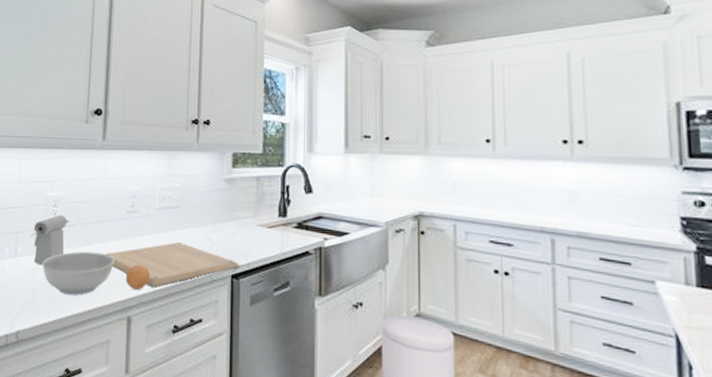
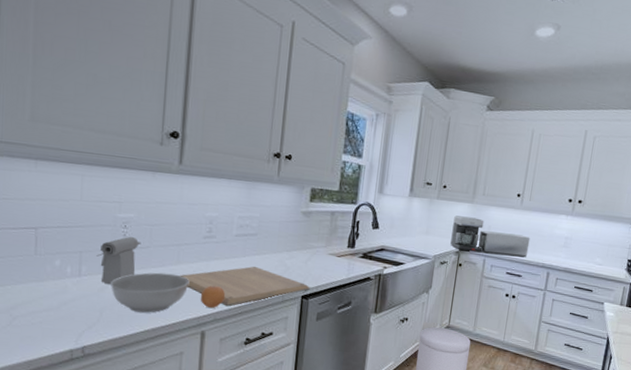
coffee maker: none [405,171,450,216] -> present [450,215,484,253]
toaster: none [443,188,516,220] -> present [478,230,530,258]

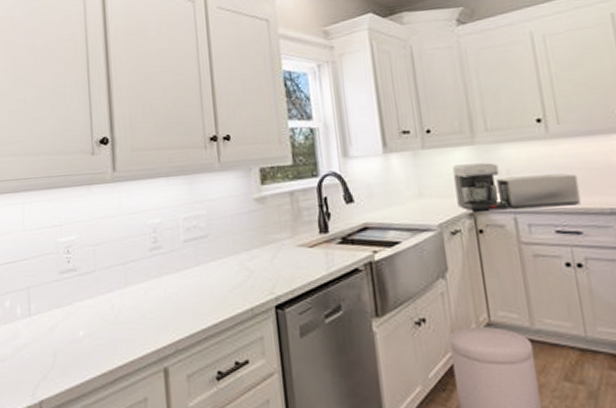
roll-top bag: present [96,236,141,285] -> none [44,261,86,322]
bowl: present [110,272,190,313] -> none [60,299,142,352]
chopping board: present [180,266,310,306] -> none [130,275,284,331]
fruit: present [200,285,226,308] -> none [156,306,185,336]

